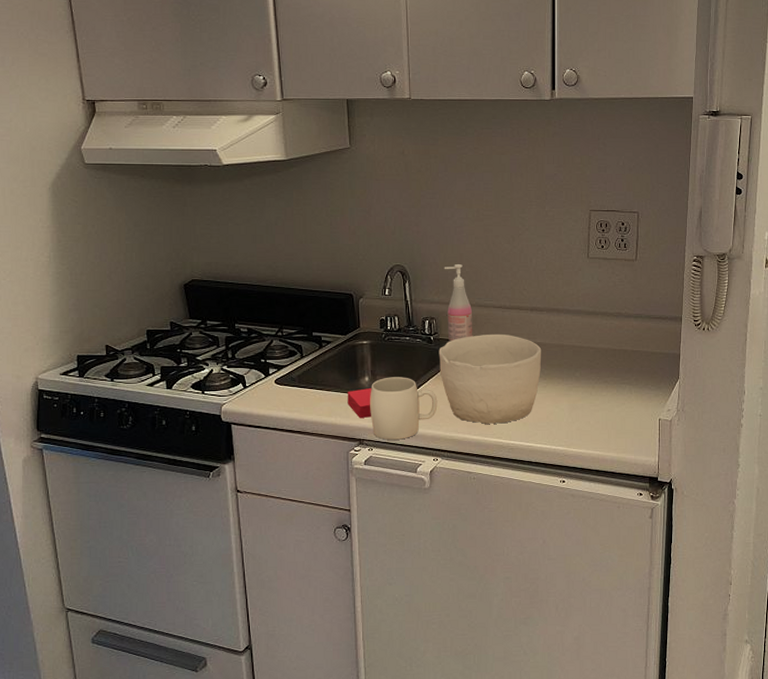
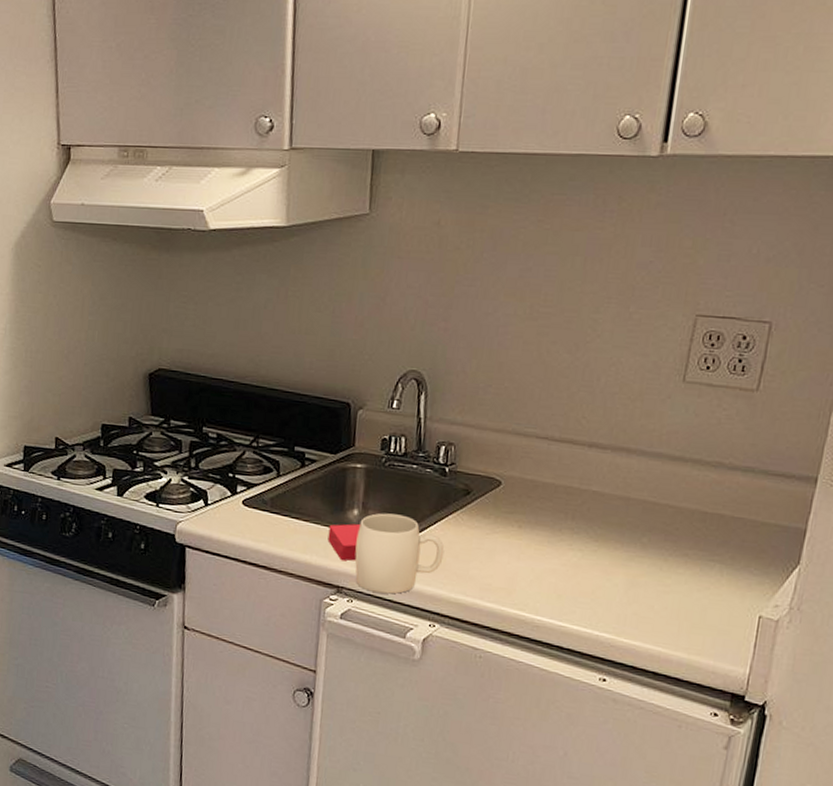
bowl: present [438,333,542,424] -> none [452,472,598,592]
soap dispenser: present [444,264,473,343] -> none [468,376,507,478]

